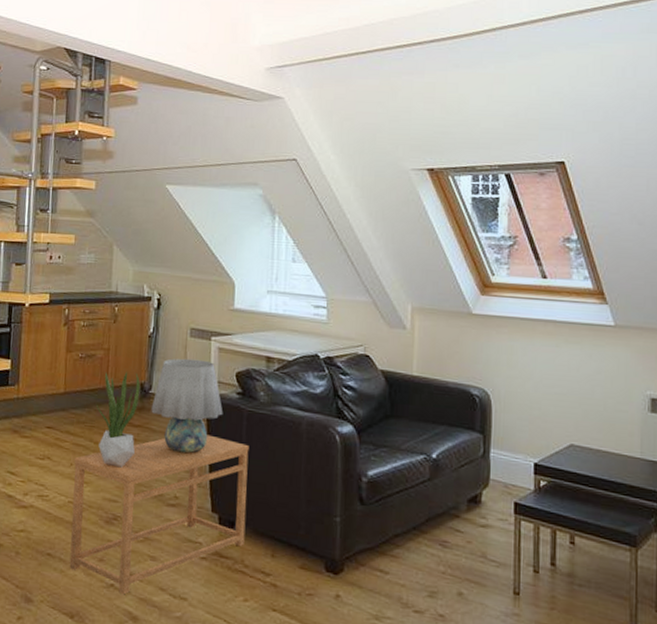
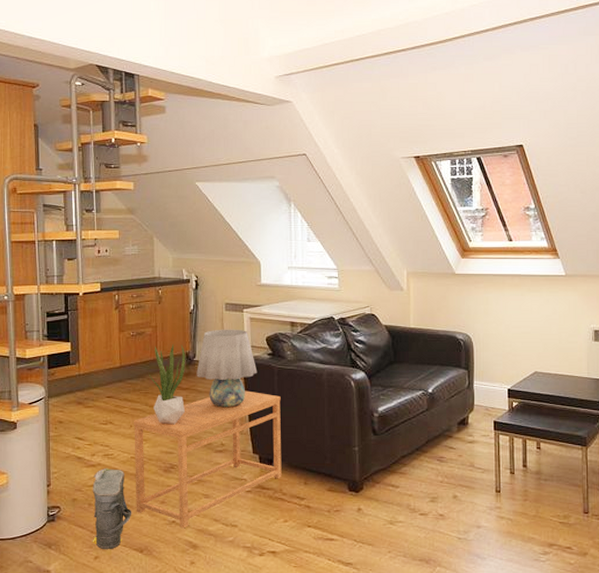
bag: none [16,510,65,611] -> present [92,467,132,550]

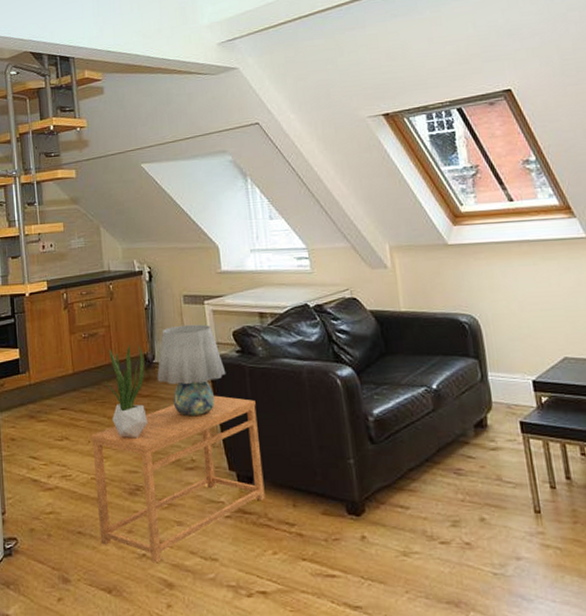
bag: present [92,467,132,550] -> none [50,491,97,590]

